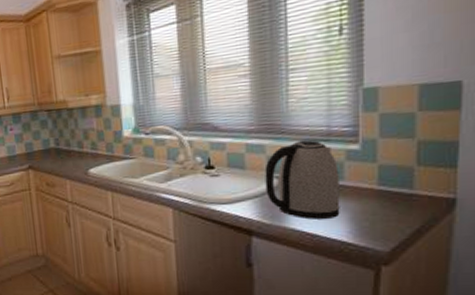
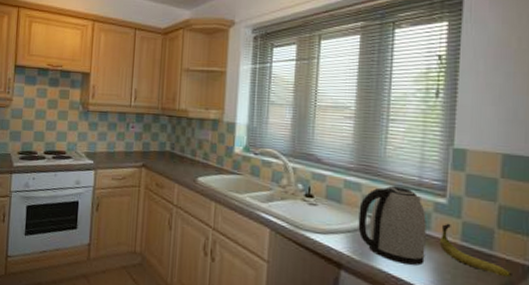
banana: none [354,169,436,215] -> present [439,223,512,278]

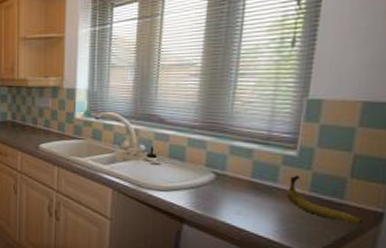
kettle: present [358,185,427,265] -> none [201,141,274,217]

